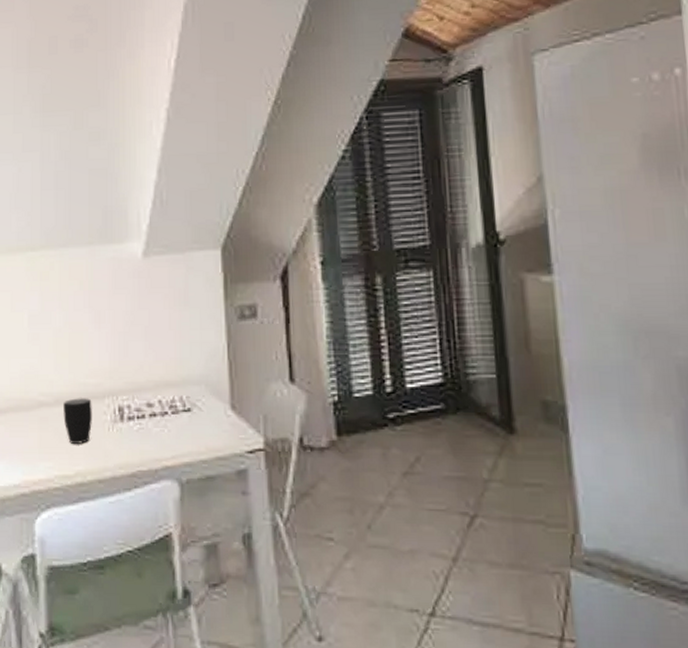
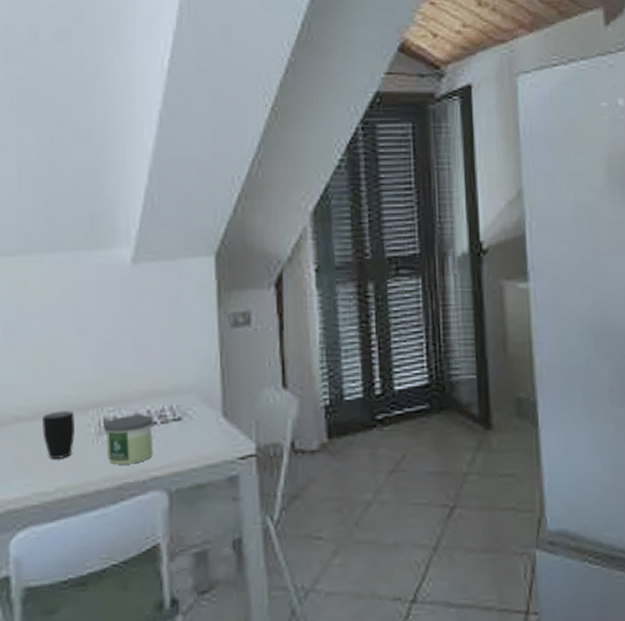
candle: none [119,405,165,453] -> present [104,415,154,465]

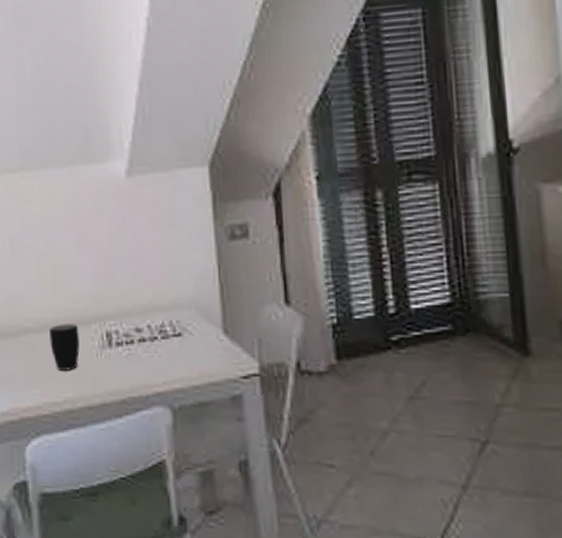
candle: present [104,415,154,465] -> none [106,330,156,379]

